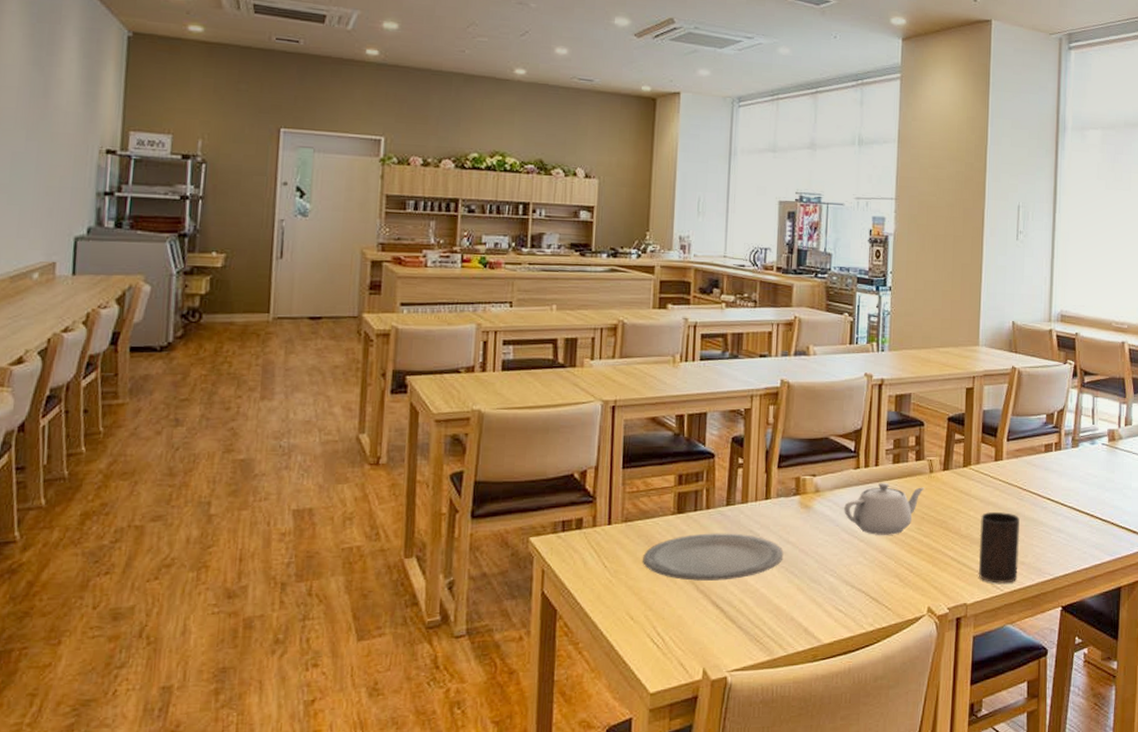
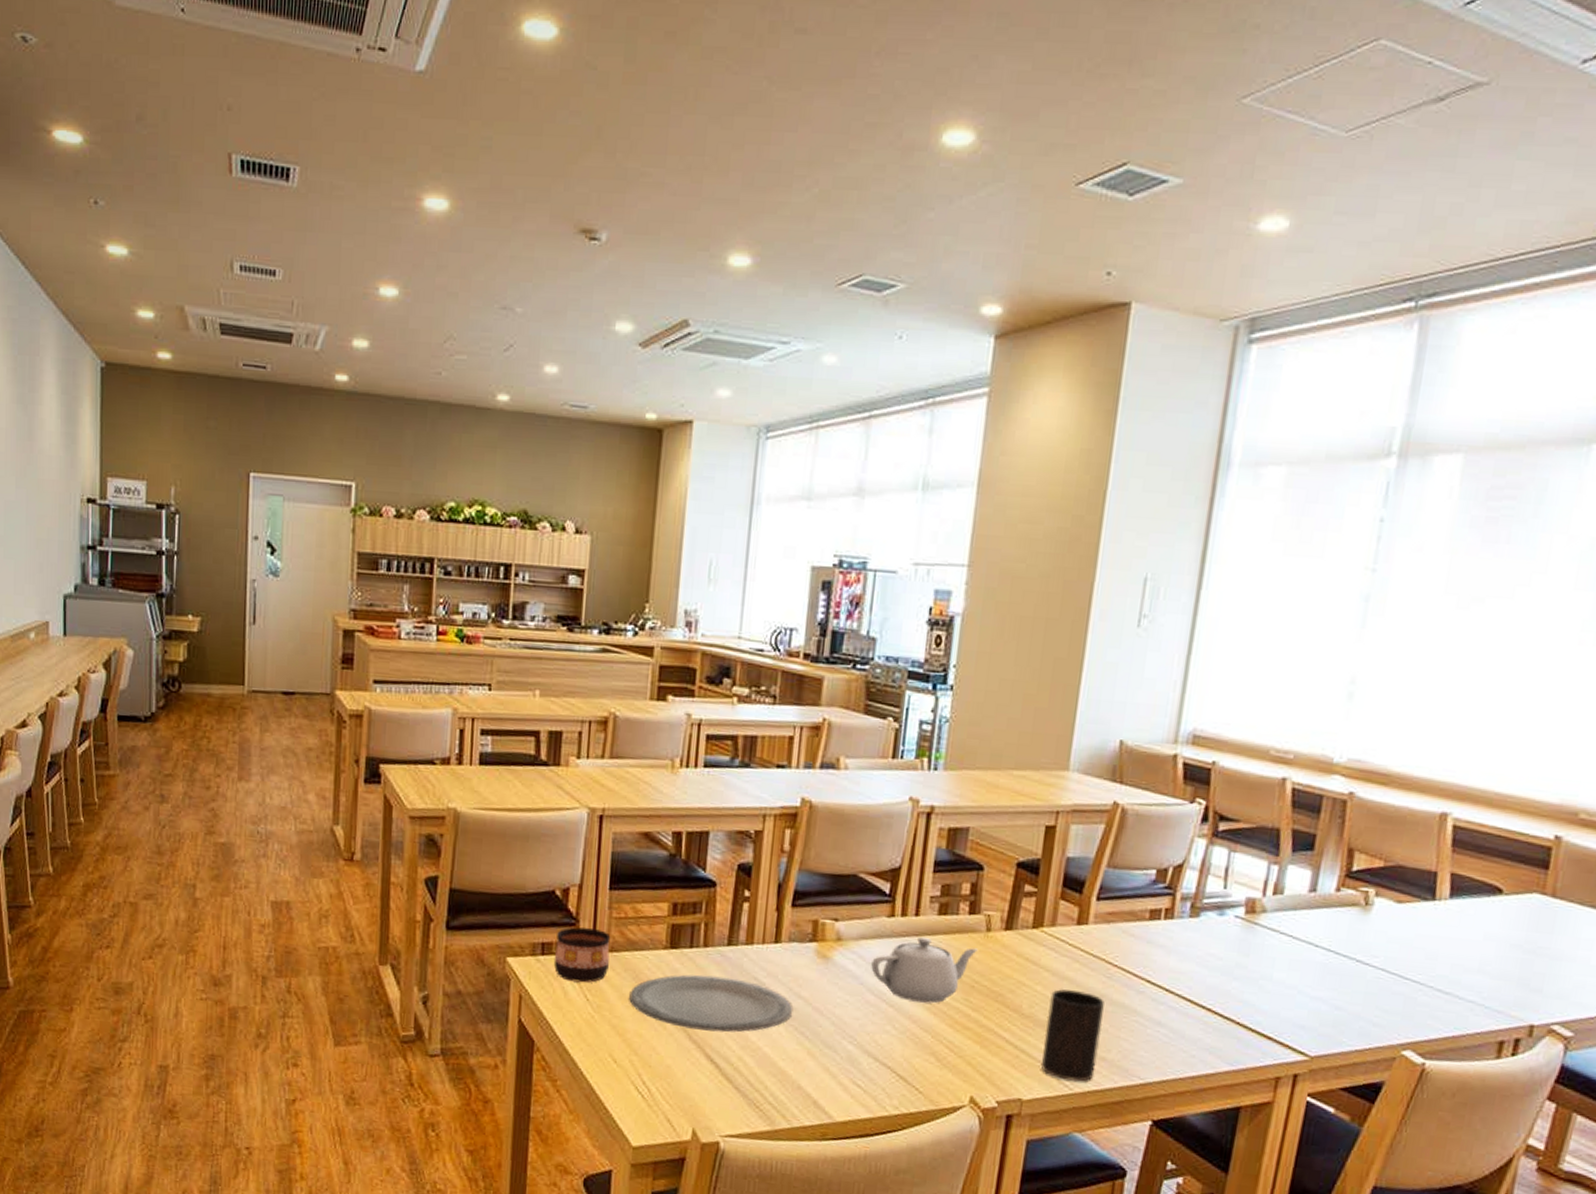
cup: none [573,504,625,552] -> present [553,927,611,983]

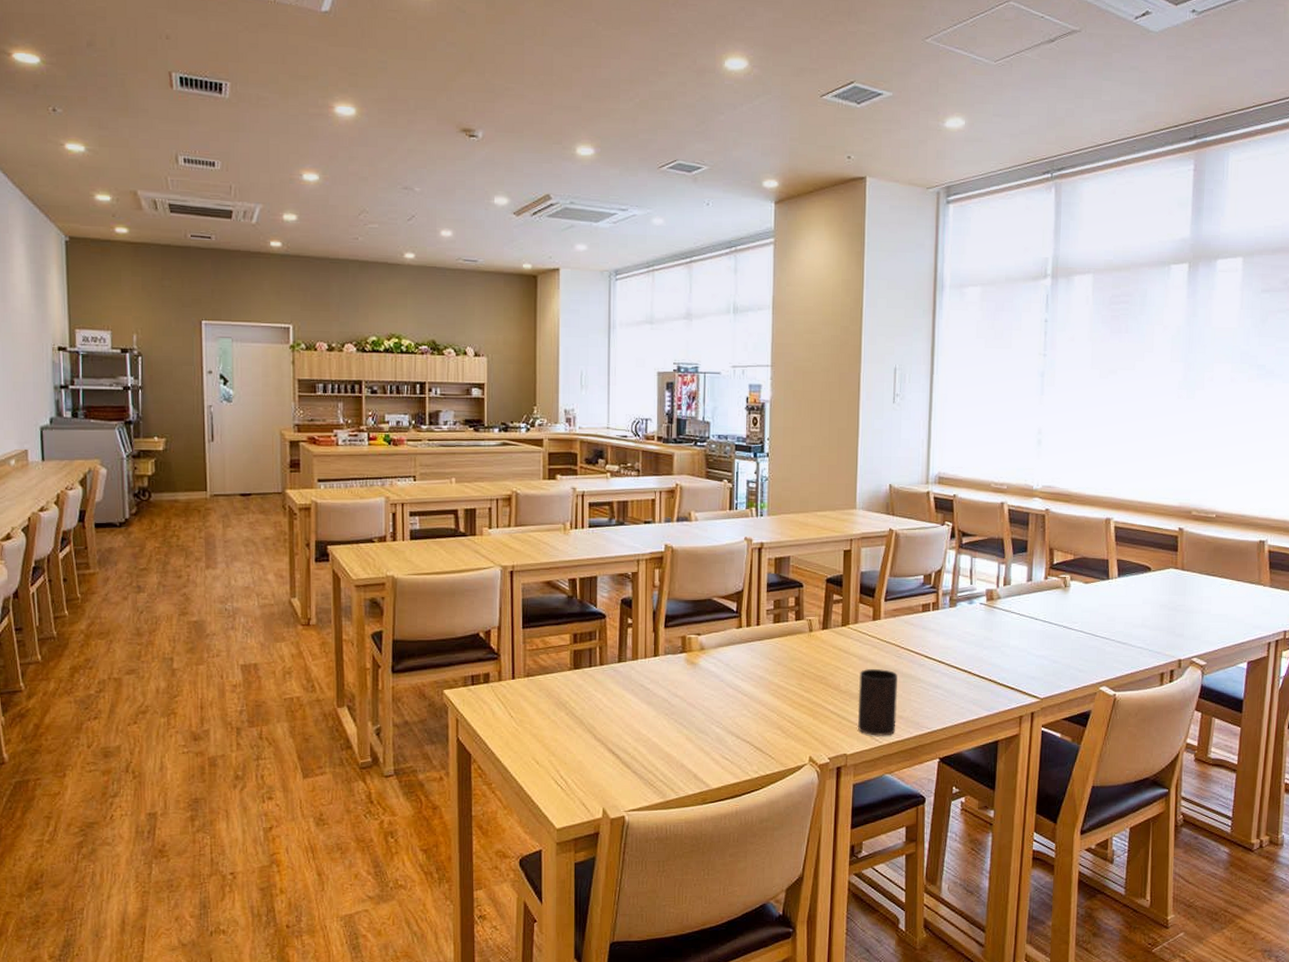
cup: present [553,927,611,983] -> none [482,660,526,704]
plate: present [629,974,793,1033] -> none [545,687,673,730]
teapot: present [871,936,978,1004] -> none [728,640,804,690]

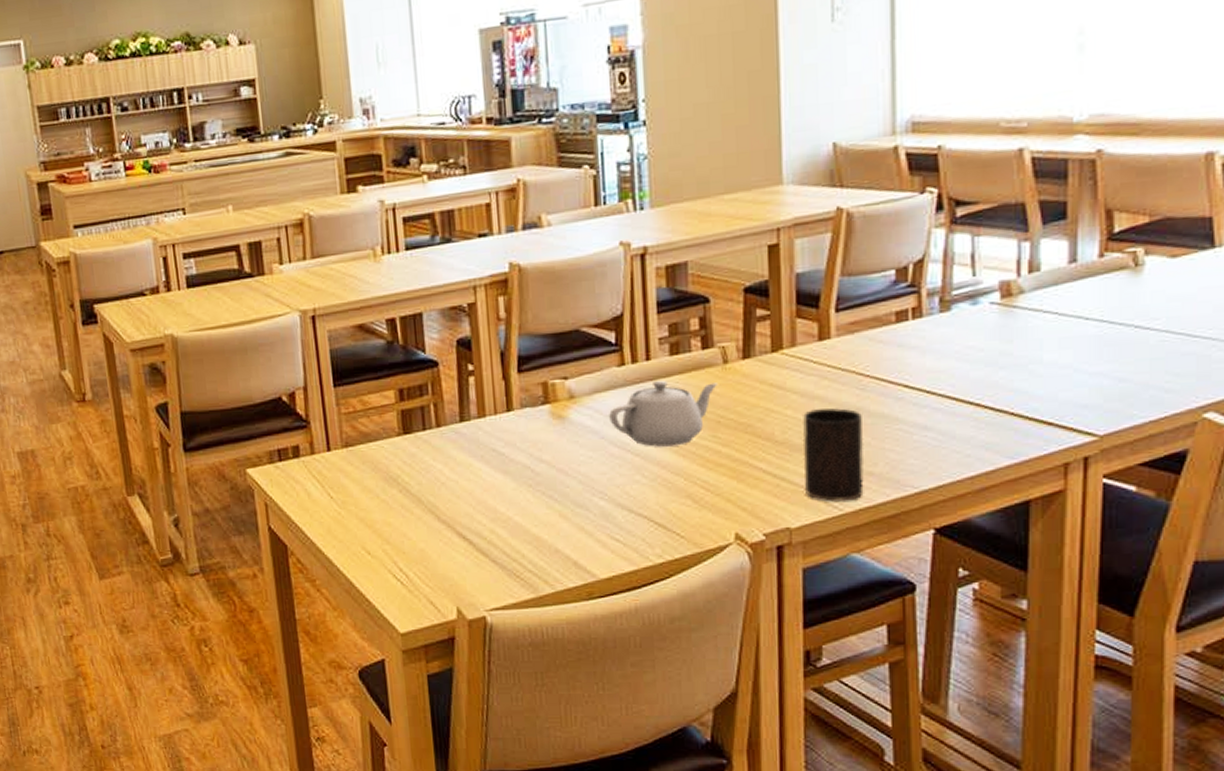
teapot: none [728,640,804,690] -> present [609,380,717,447]

